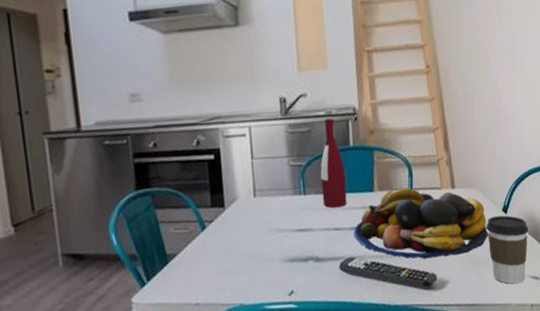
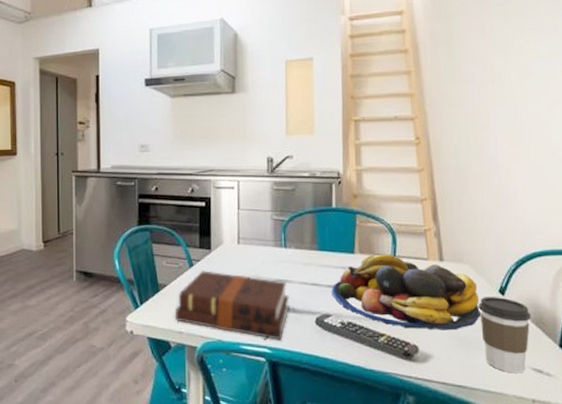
hardback book: none [189,229,313,295] -> present [174,270,289,340]
wine bottle: present [320,118,347,208] -> none [301,180,327,264]

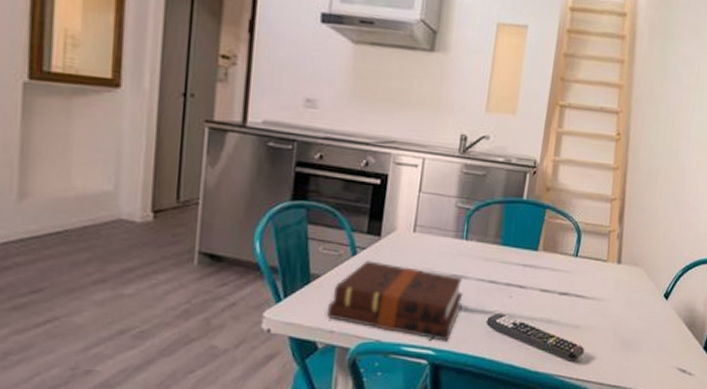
fruit bowl: present [331,254,482,331] -> none [508,253,647,333]
coffee cup: present [478,297,531,374] -> none [641,300,686,373]

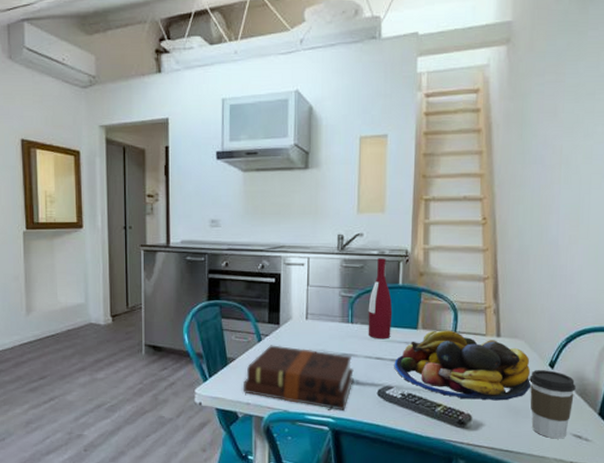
wine bottle: none [483,166,514,261] -> present [368,258,393,339]
fruit bowl: none [508,253,647,333] -> present [394,330,532,401]
coffee cup: none [641,300,686,373] -> present [529,370,576,439]

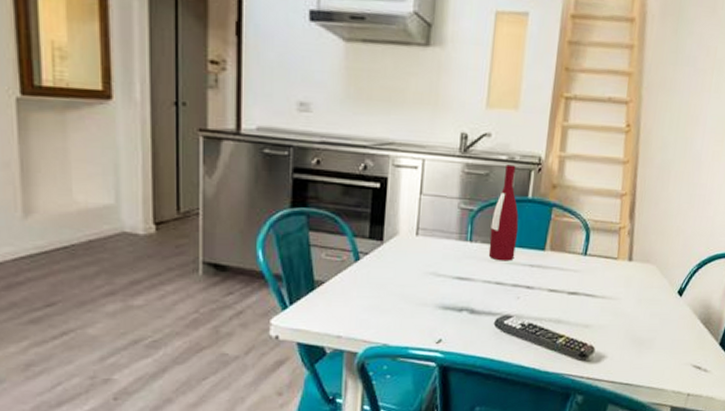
hardback book: present [242,345,354,410] -> none [333,265,469,343]
fruit bowl: present [394,330,532,401] -> none [515,252,659,331]
coffee cup: present [529,370,576,439] -> none [654,298,702,370]

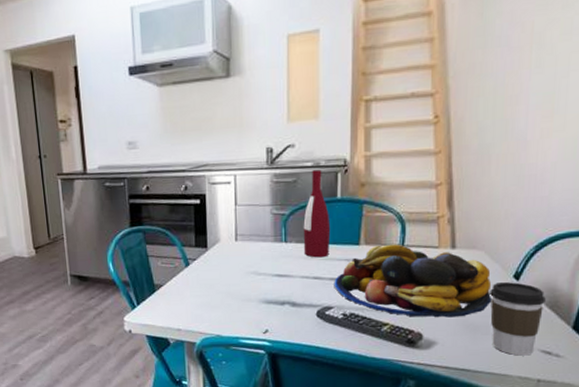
fruit bowl: none [515,252,659,331] -> present [334,244,492,318]
coffee cup: none [654,298,702,370] -> present [490,282,546,356]

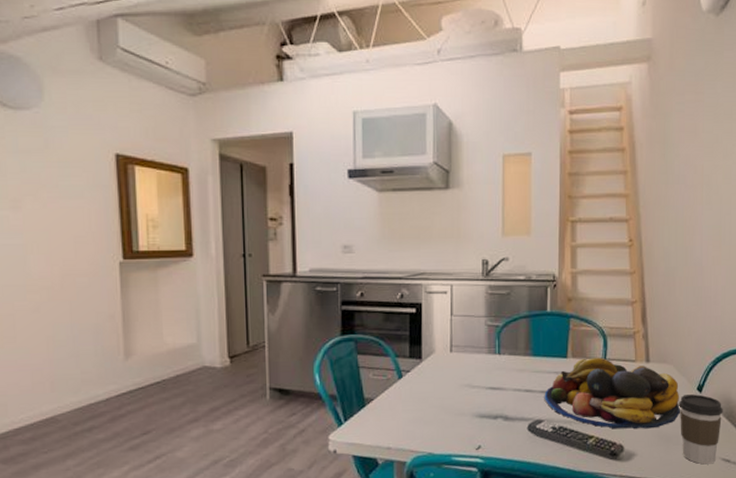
wine bottle: present [303,170,331,258] -> none [516,283,541,370]

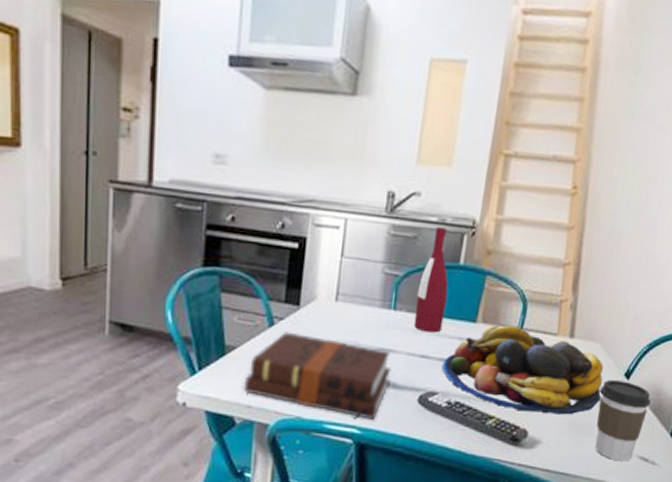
hardback book: none [382,381,502,449] -> present [243,332,391,420]
wine bottle: none [516,283,541,370] -> present [413,227,448,333]

